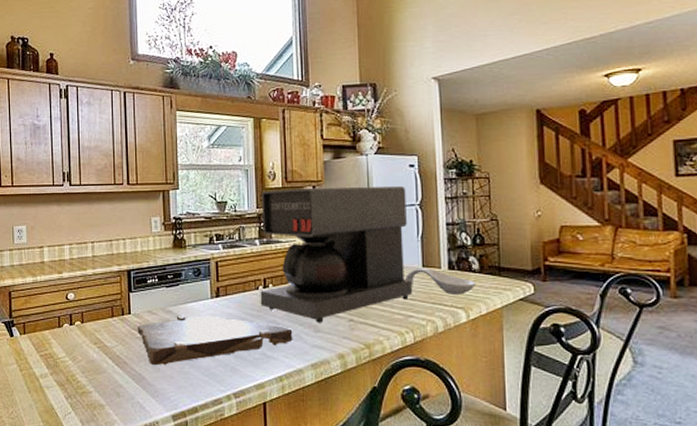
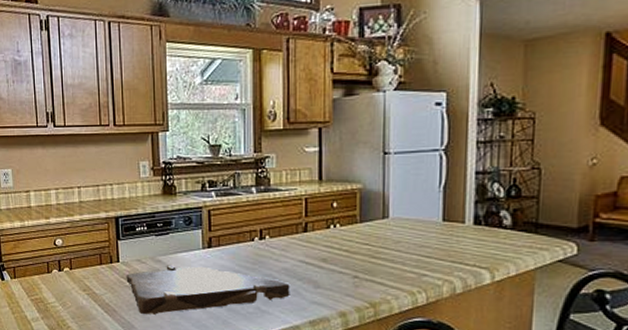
coffee maker: present [260,186,412,323] -> none [255,128,429,279]
spoon rest: present [404,268,476,295] -> none [420,222,506,253]

